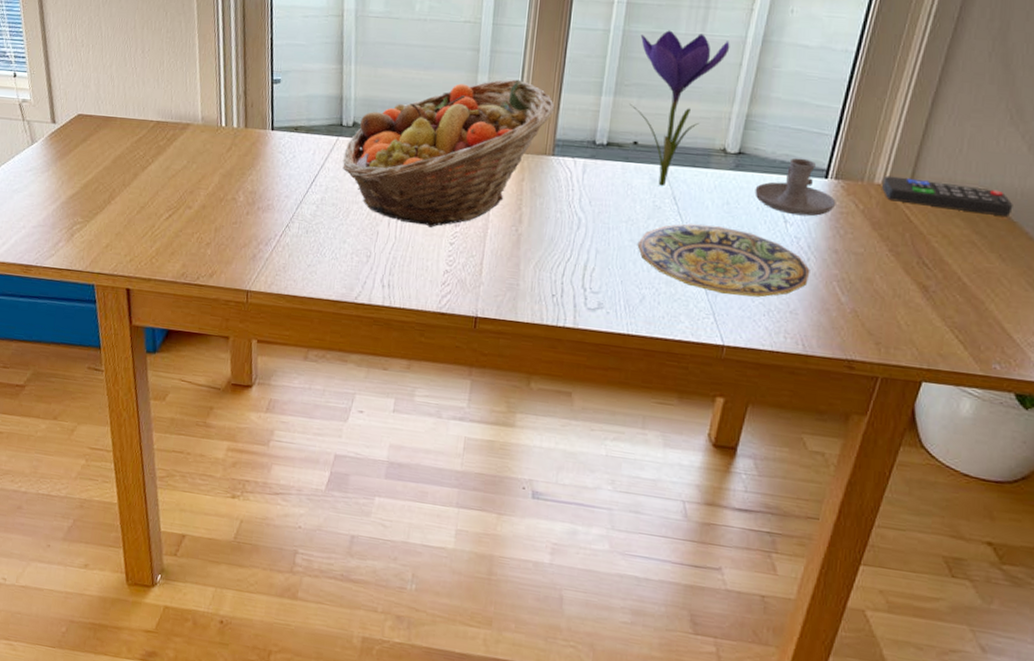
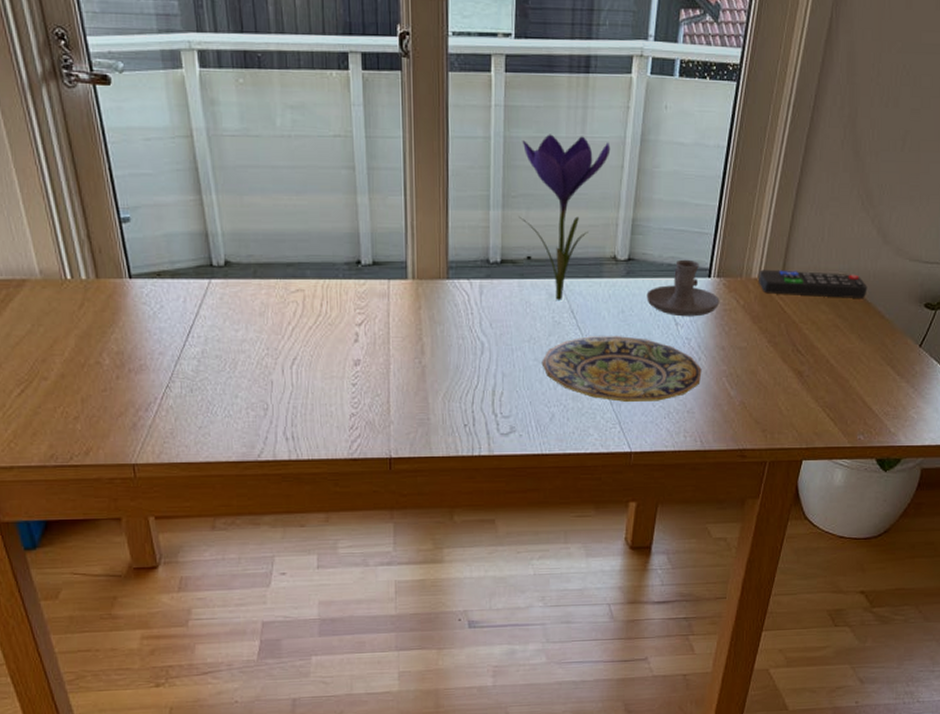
fruit basket: present [342,79,556,228] -> none [219,198,444,370]

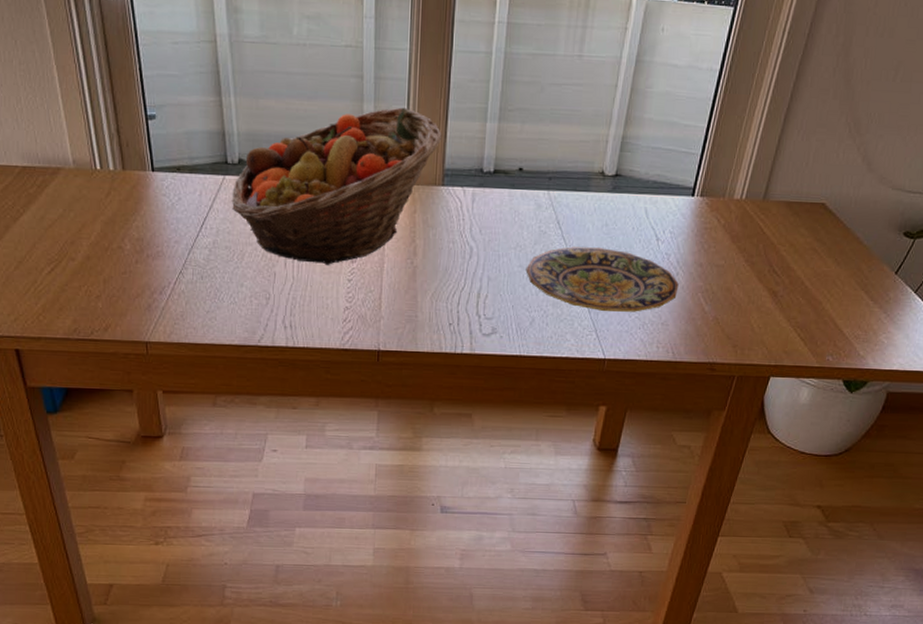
fruit basket: none [219,198,444,370] -> present [231,107,443,265]
flower: present [519,134,611,302] -> none [514,51,606,212]
candle holder: present [646,259,720,317] -> none [630,177,701,234]
remote control: present [759,269,868,298] -> none [740,191,848,224]

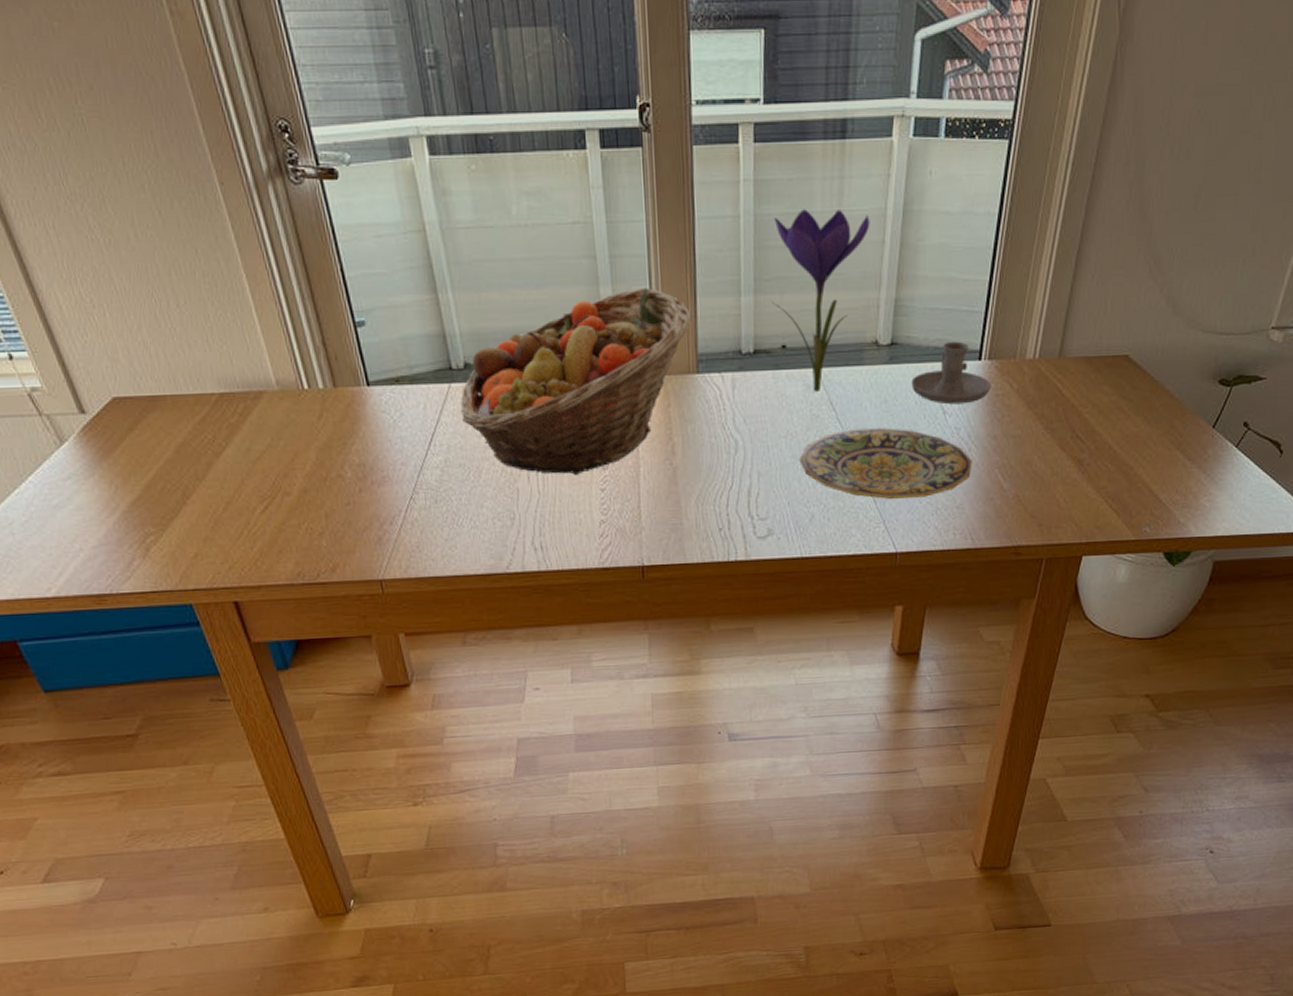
flower: none [514,51,606,212] -> present [772,209,870,393]
candle holder: none [630,177,701,234] -> present [911,341,991,405]

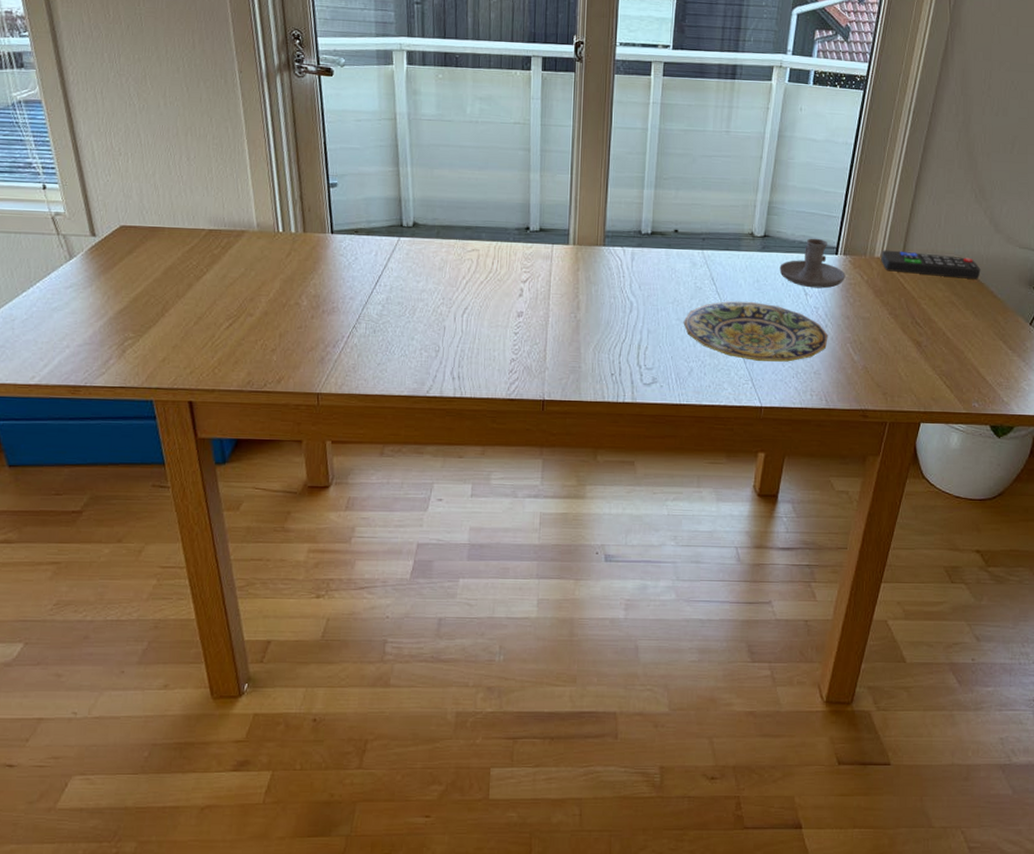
fruit basket: present [460,288,692,475] -> none [405,176,603,319]
flower: present [772,209,870,393] -> none [669,128,752,270]
remote control: none [1034,348,1155,377] -> present [881,250,981,279]

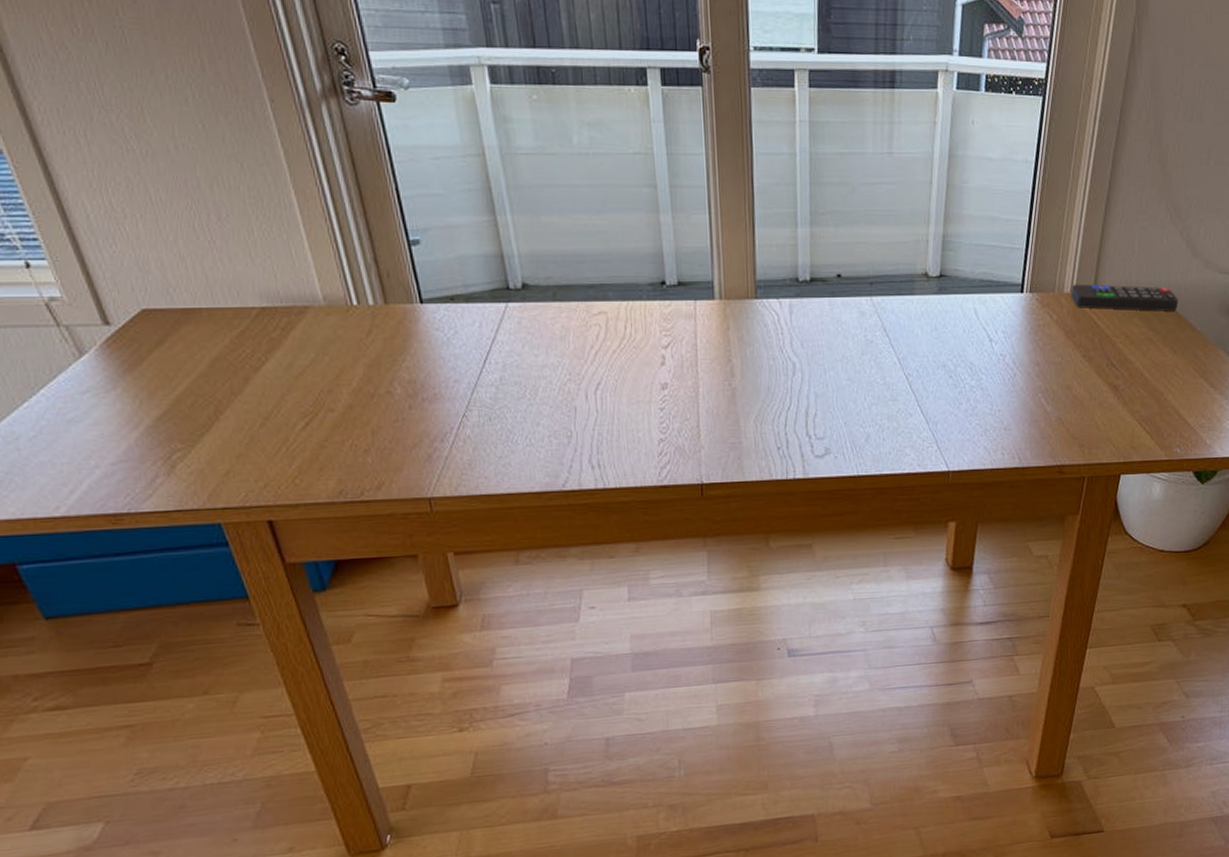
plate: present [683,301,828,362] -> none [855,353,1018,420]
candle holder: present [779,238,846,289] -> none [959,275,1033,333]

